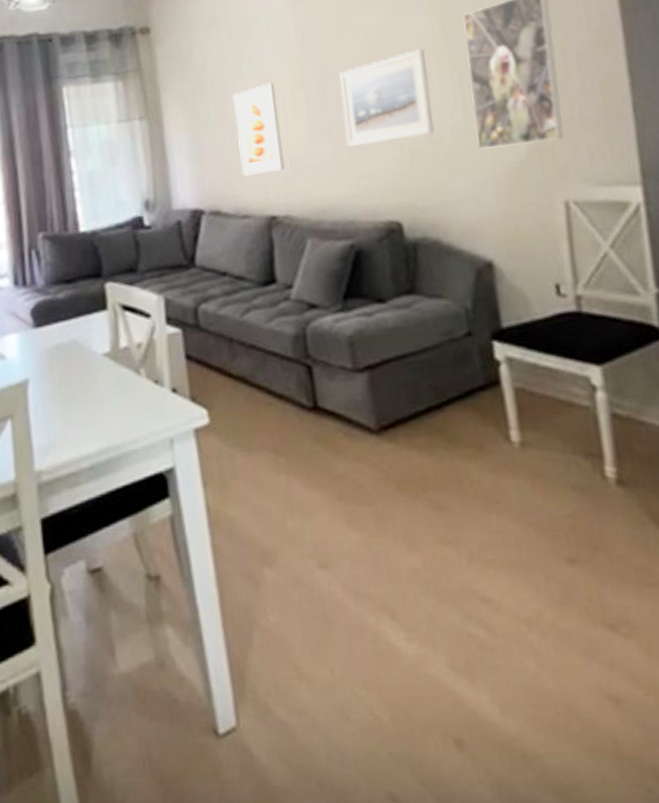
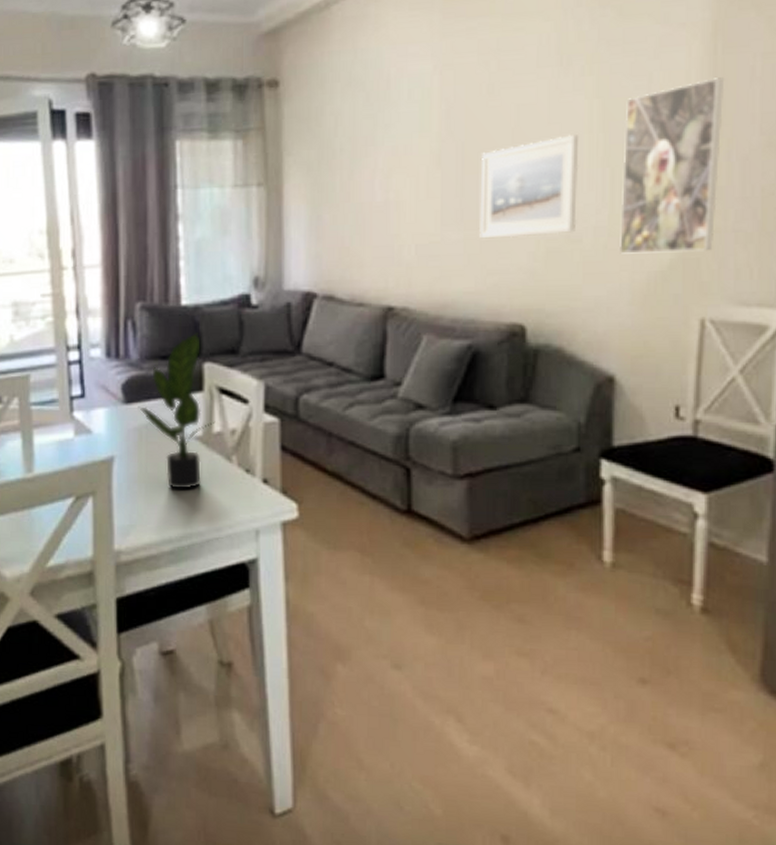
potted plant: none [47,256,121,405] -> present [138,333,216,489]
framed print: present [232,82,285,176] -> none [361,157,410,260]

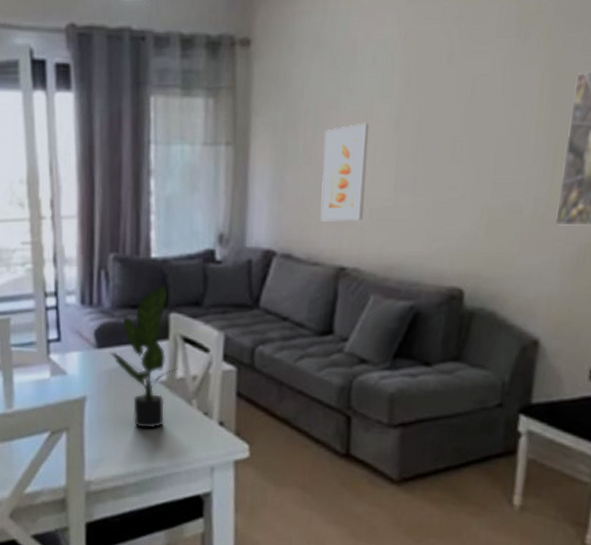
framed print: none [361,157,410,260] -> present [320,122,370,221]
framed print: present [480,135,579,239] -> none [429,107,529,206]

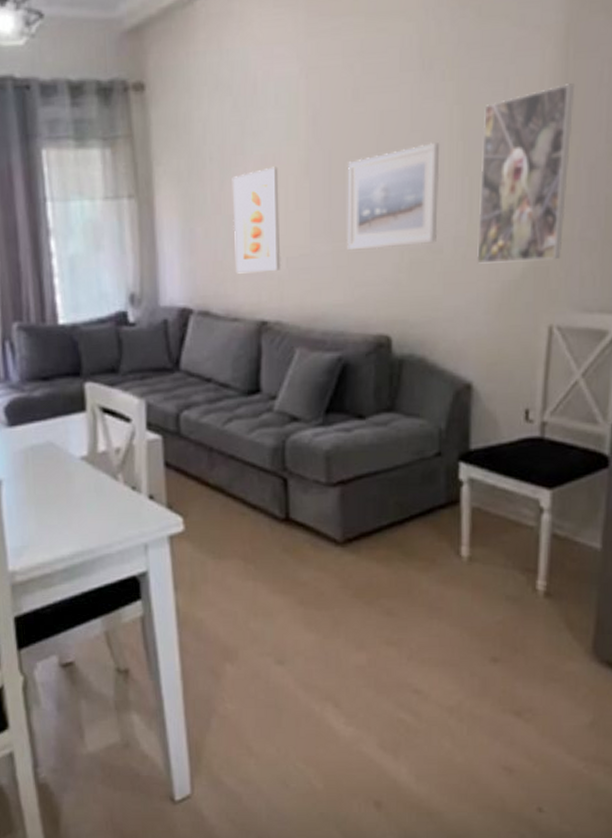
potted plant: present [109,284,179,429] -> none [22,352,100,509]
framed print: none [429,107,529,206] -> present [347,143,440,251]

